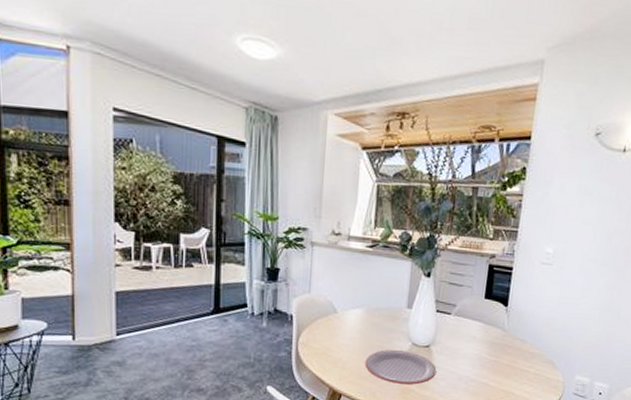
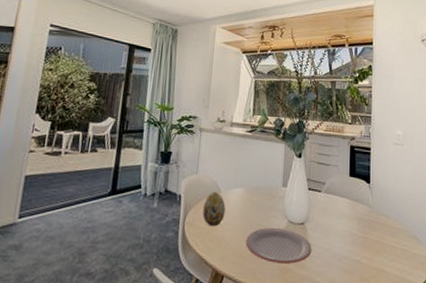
decorative egg: none [317,312,343,348] -> present [203,191,226,227]

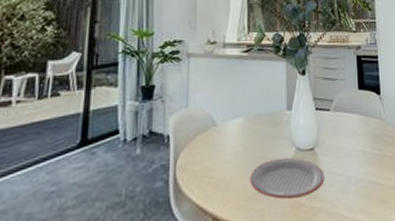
decorative egg: present [203,191,226,227] -> none [197,126,223,168]

